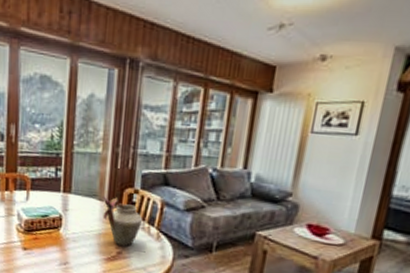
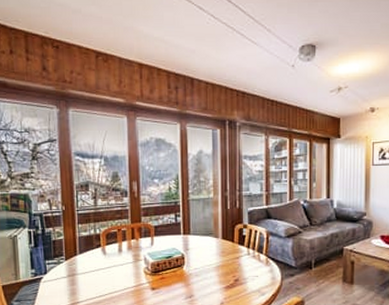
vase: present [103,196,143,247] -> none [218,233,253,275]

